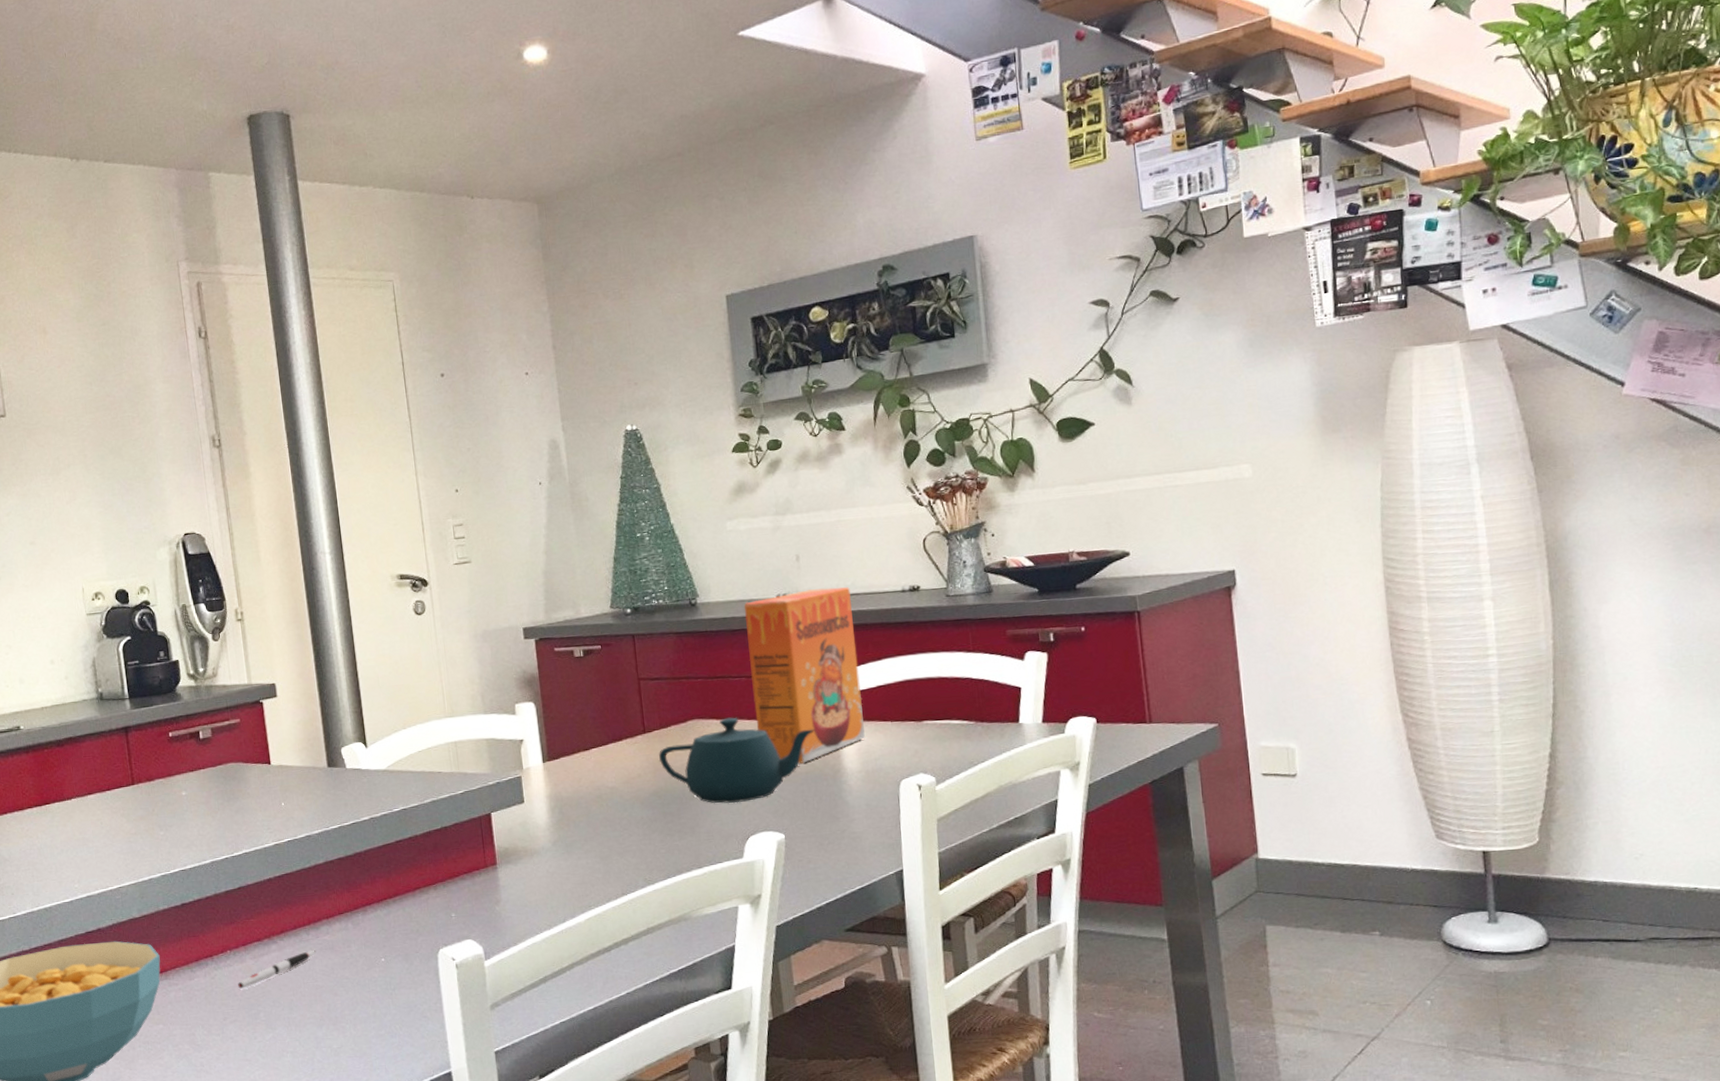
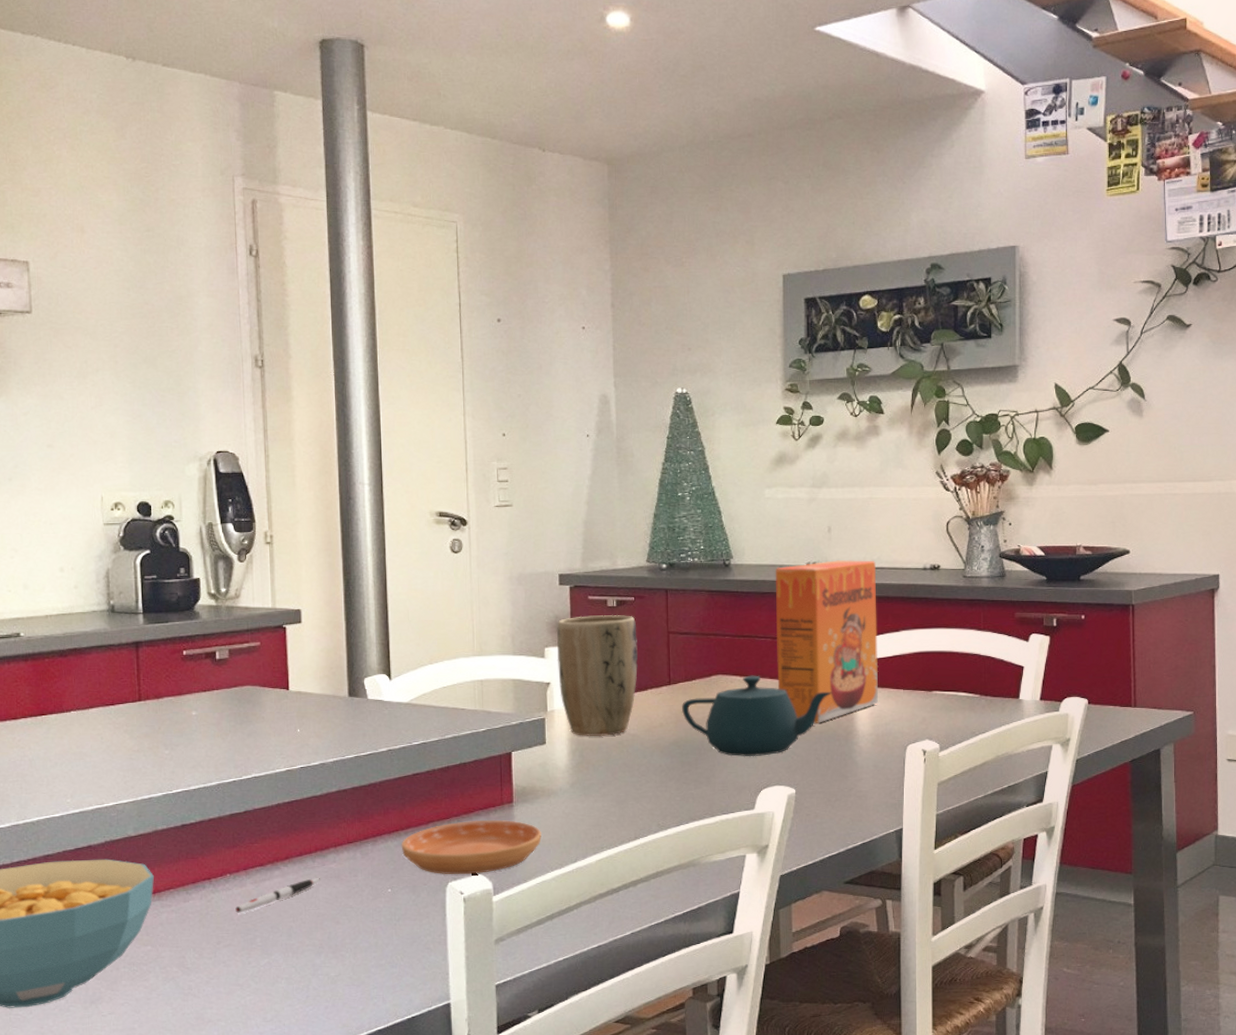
saucer: none [390,883,528,941] -> present [401,820,542,875]
plant pot: none [525,665,611,793] -> present [556,615,638,737]

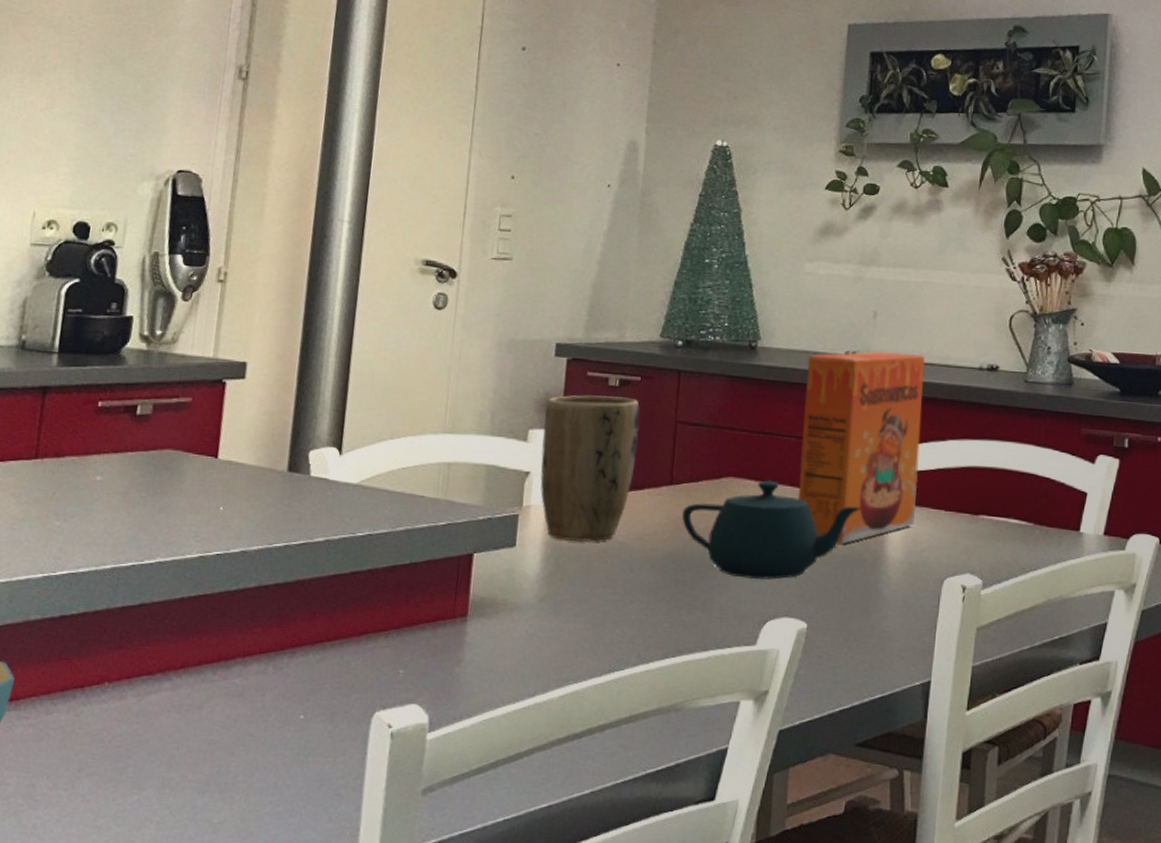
pen: present [235,878,320,913] -> none [108,695,219,733]
saucer: present [401,820,542,875] -> none [323,634,497,703]

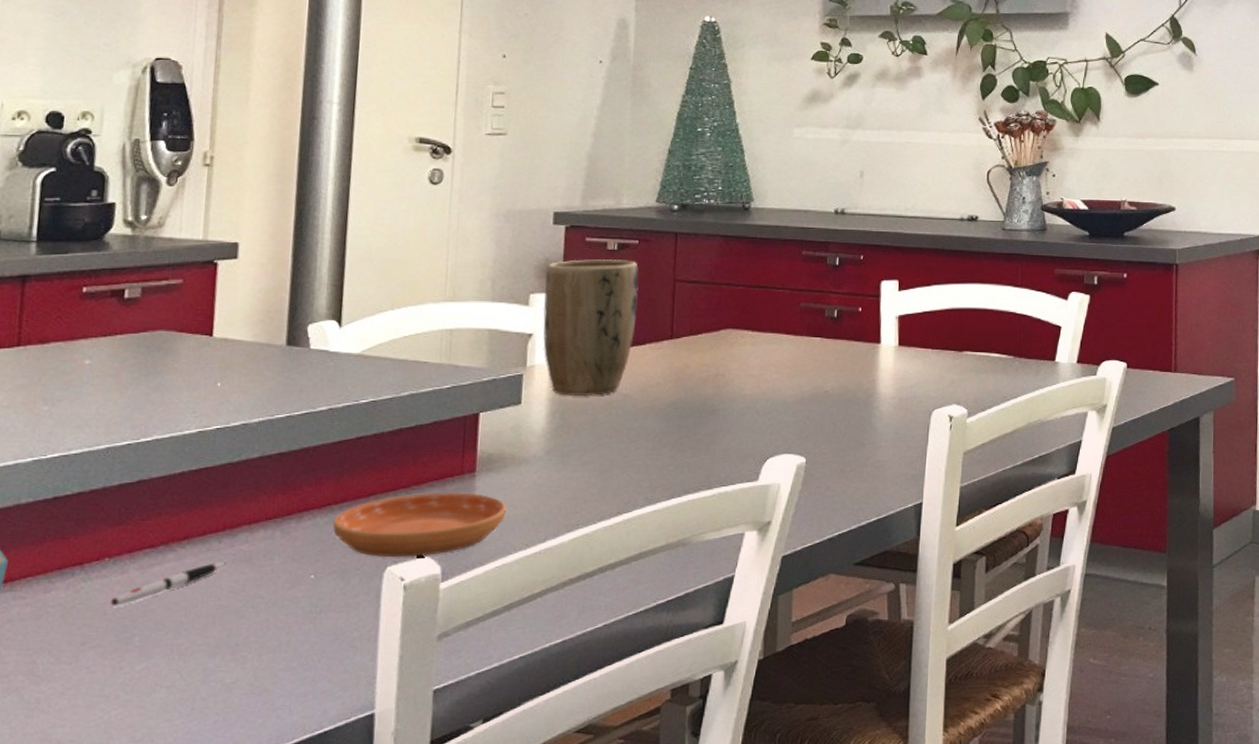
pen: none [108,695,219,733] -> present [111,562,226,606]
saucer: none [323,634,497,703] -> present [332,492,507,558]
teapot: present [682,480,862,580] -> none [683,330,854,422]
cereal box: present [797,351,926,544] -> none [793,207,911,385]

